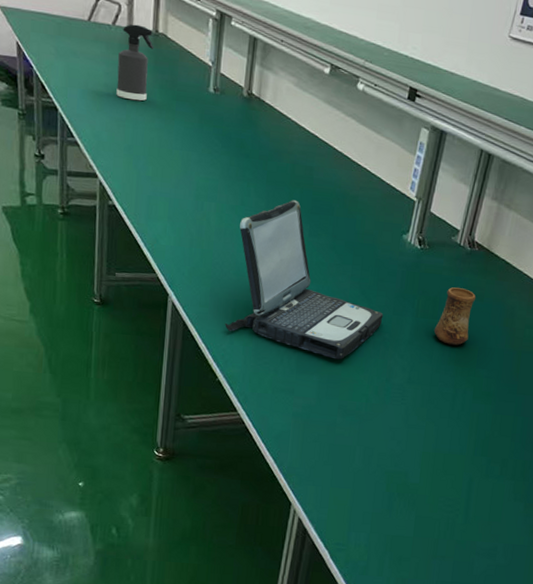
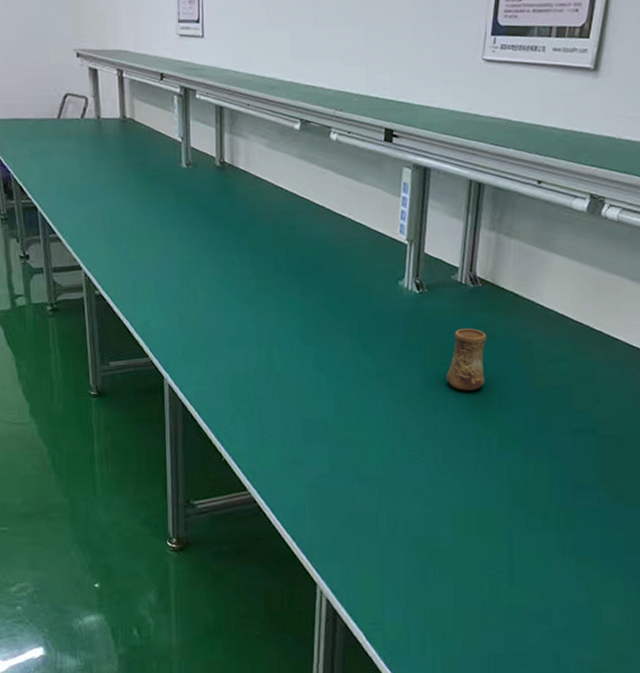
spray bottle: present [116,24,154,101] -> none [90,114,123,188]
laptop: present [225,200,384,360] -> none [224,262,389,423]

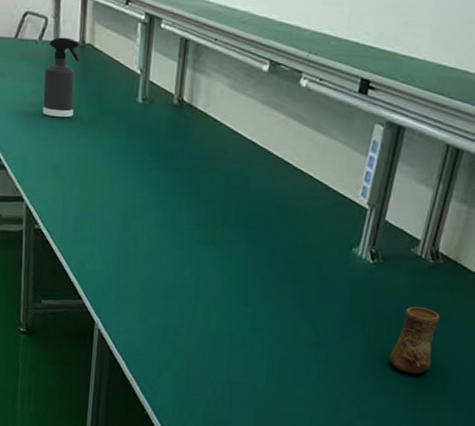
spray bottle: none [90,114,123,188] -> present [42,37,81,118]

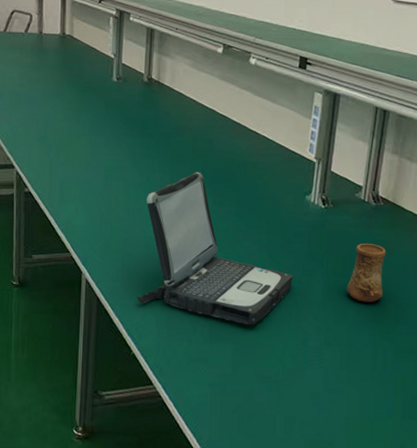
spray bottle: present [42,37,81,118] -> none [29,30,62,96]
laptop: none [153,214,329,391] -> present [137,172,293,326]

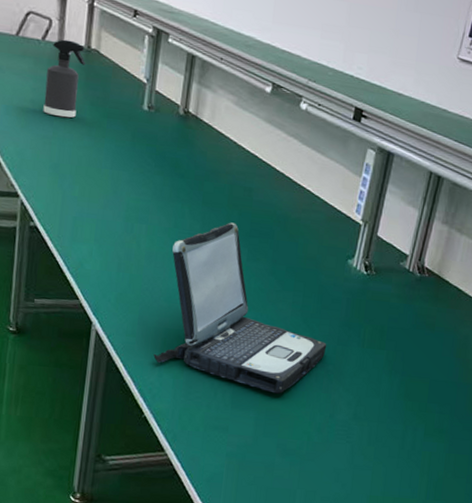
spray bottle: none [29,30,62,96] -> present [43,39,86,118]
cup: present [346,244,387,303] -> none [381,315,427,378]

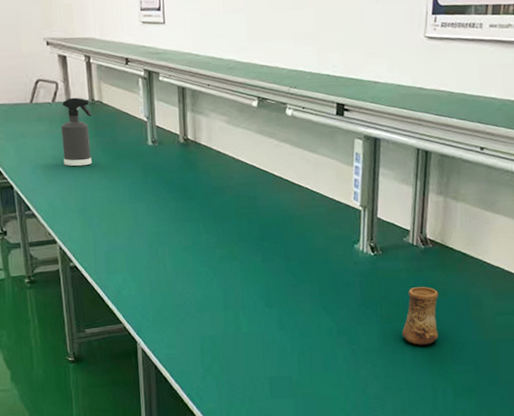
laptop: present [153,222,327,394] -> none [195,230,349,379]
cup: none [381,315,427,378] -> present [401,287,439,346]

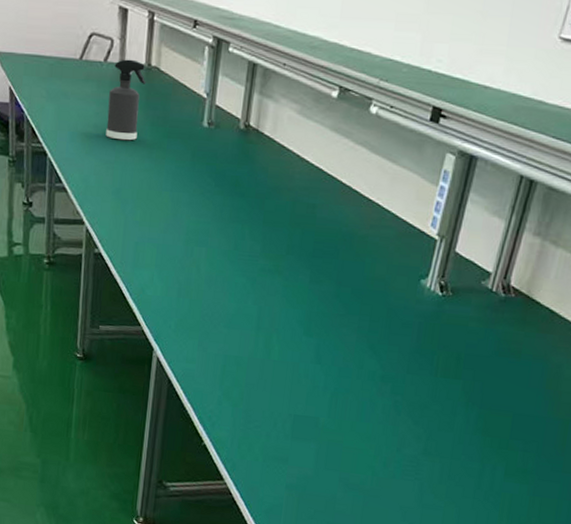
cup: present [401,287,439,346] -> none [456,341,511,411]

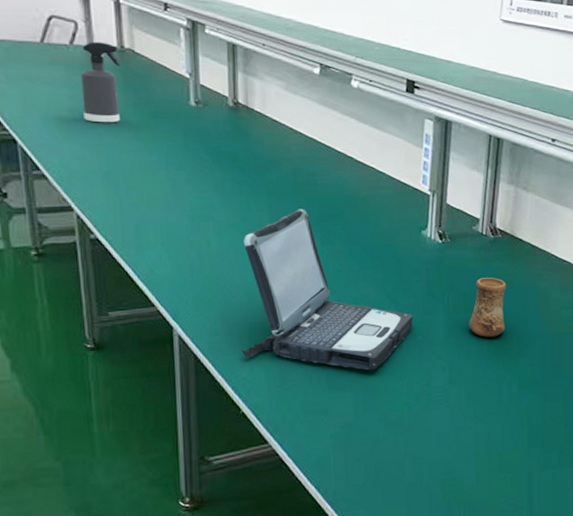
laptop: none [213,242,395,425] -> present [241,209,413,371]
cup: none [456,341,511,411] -> present [468,278,507,338]

